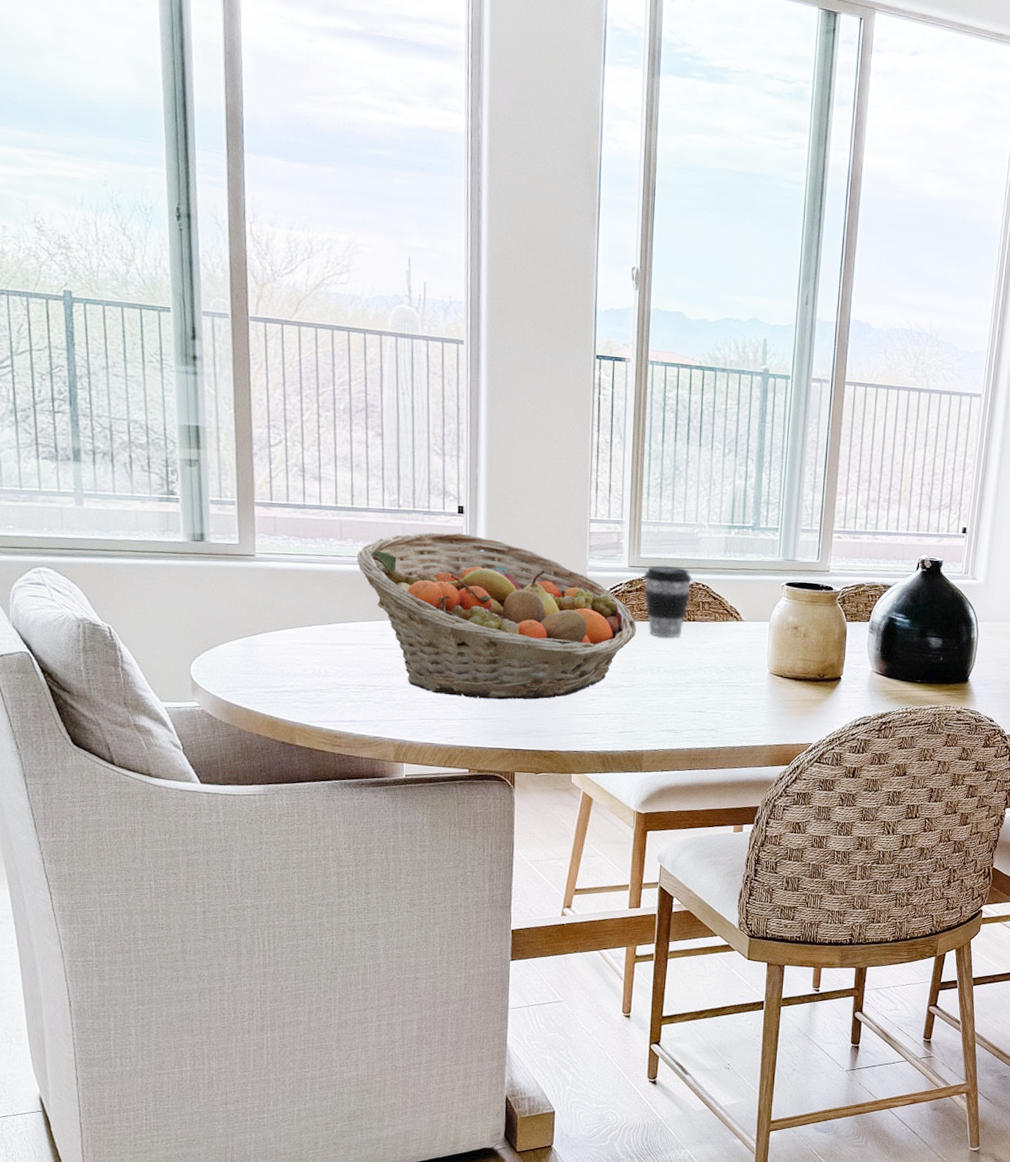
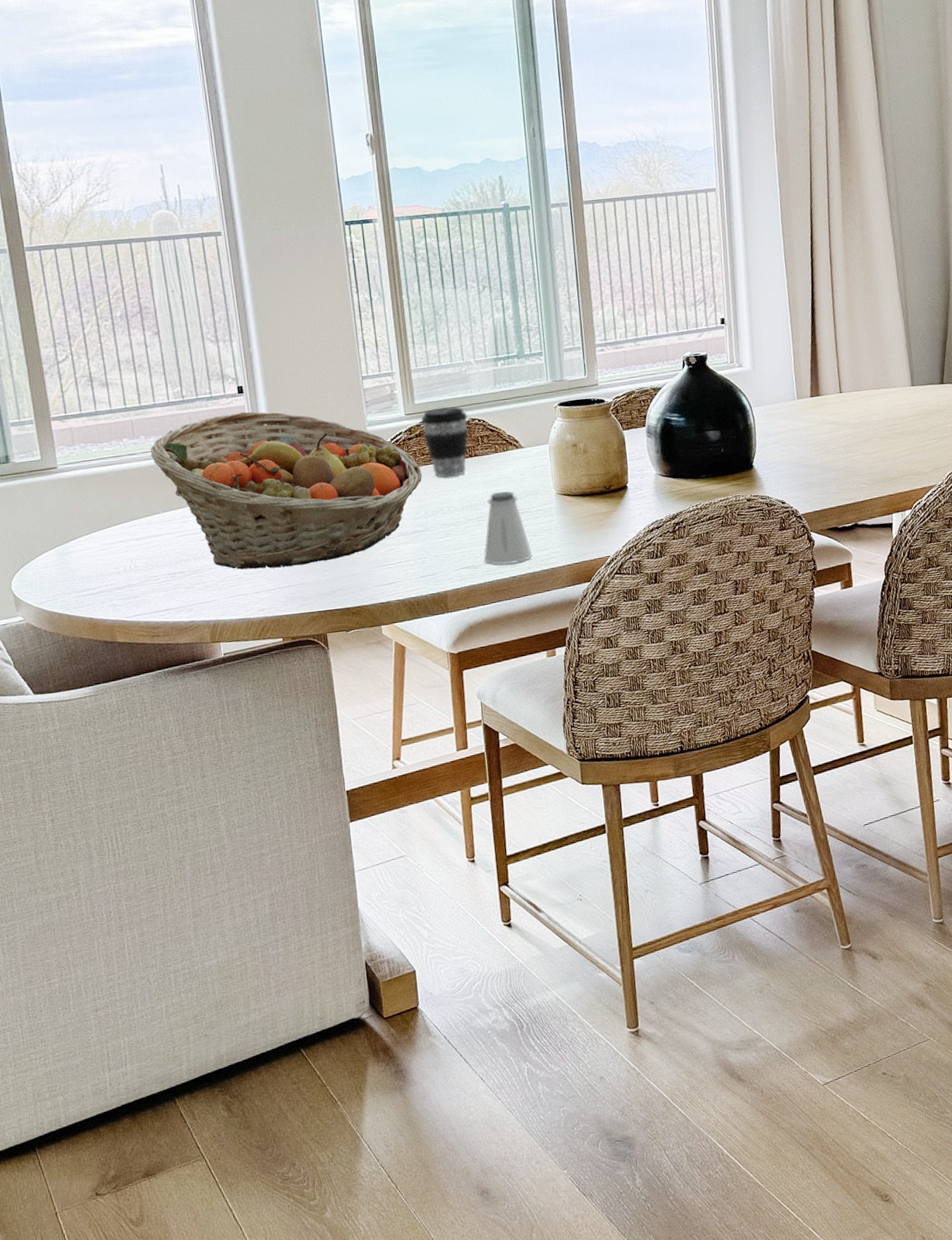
saltshaker: none [685,661,736,735] -> present [483,491,533,565]

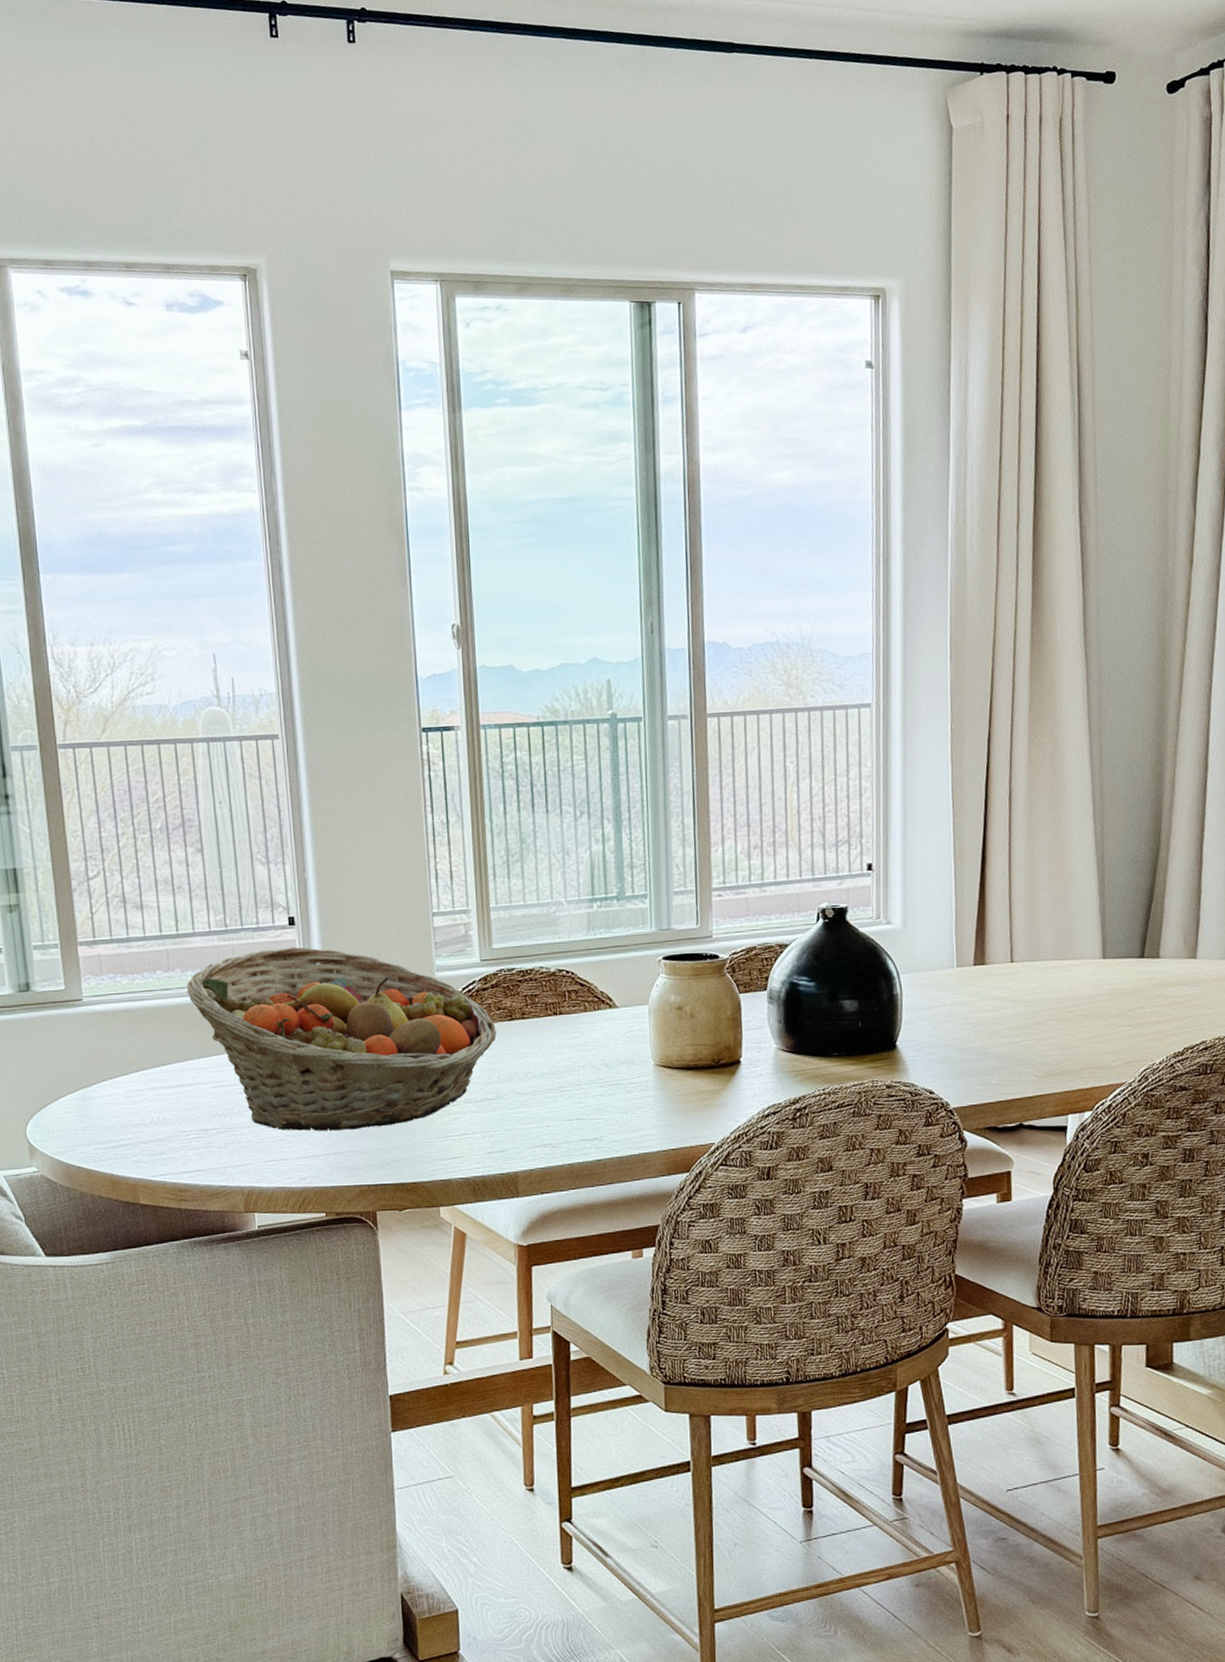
coffee cup: present [421,406,468,478] -> none [498,953,554,1038]
saltshaker: present [483,491,533,565] -> none [563,1058,622,1145]

